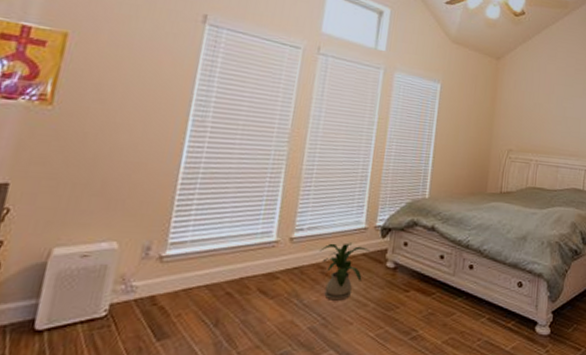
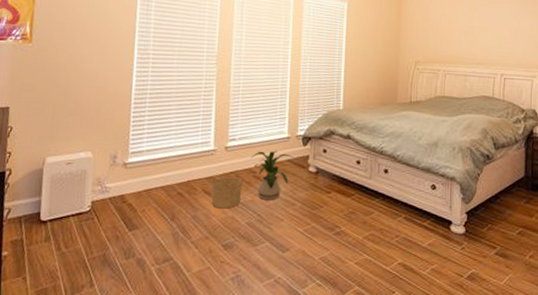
basket: none [267,273,310,312] -> present [210,177,244,209]

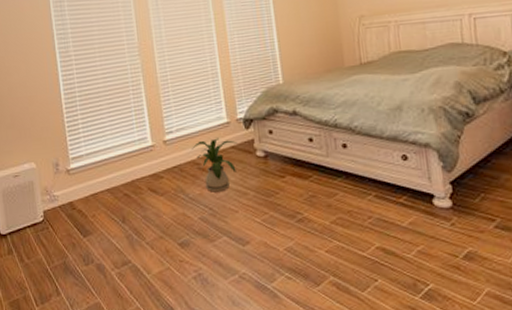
basket: present [210,177,244,209] -> none [154,171,189,206]

